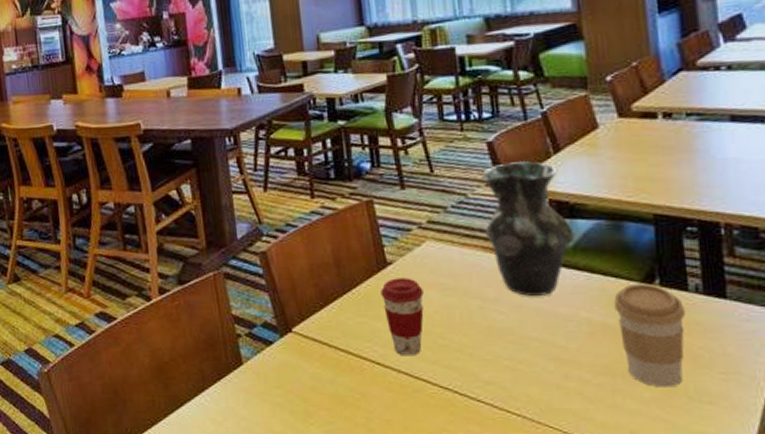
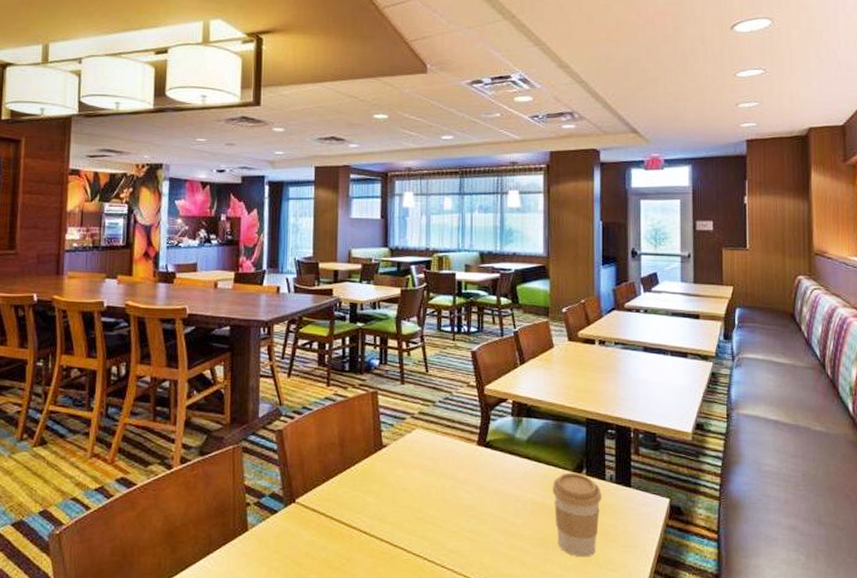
coffee cup: present [381,278,424,356] -> none [375,459,409,527]
vase: present [482,161,575,296] -> none [463,369,529,479]

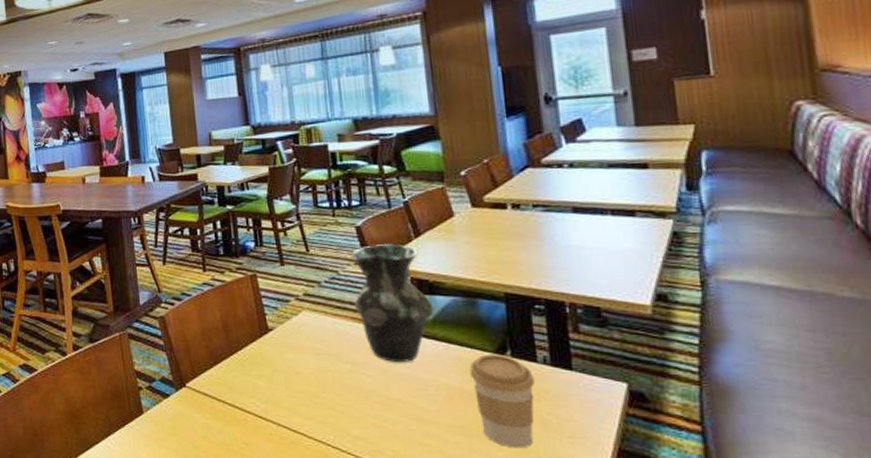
vase: none [463,369,529,479] -> present [351,244,434,362]

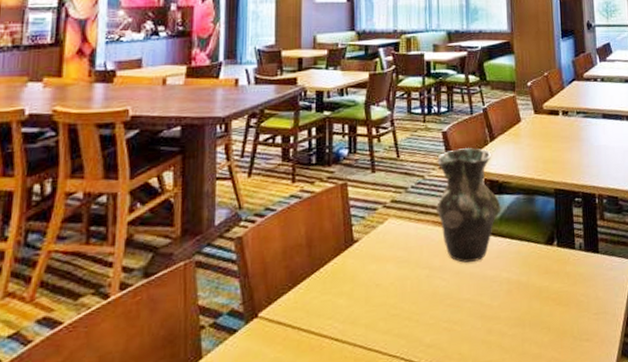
coffee cup: present [469,354,536,449] -> none [526,245,574,332]

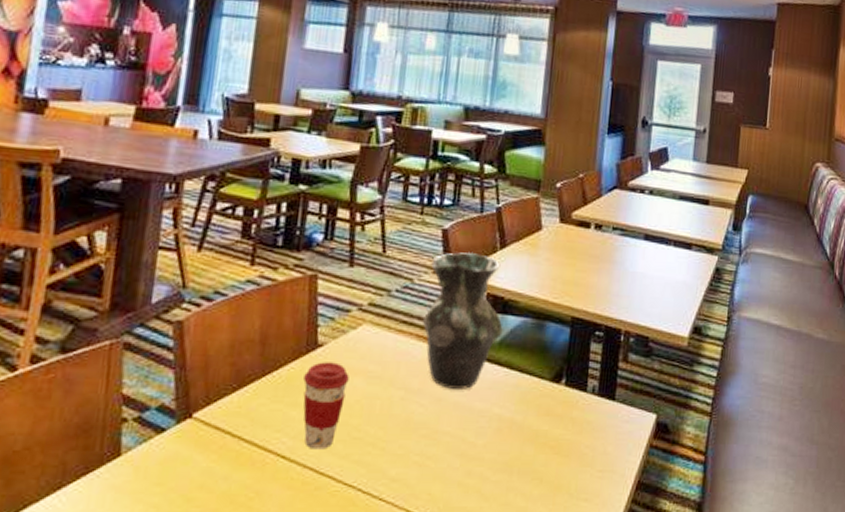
coffee cup: none [346,253,382,330] -> present [303,362,349,450]

